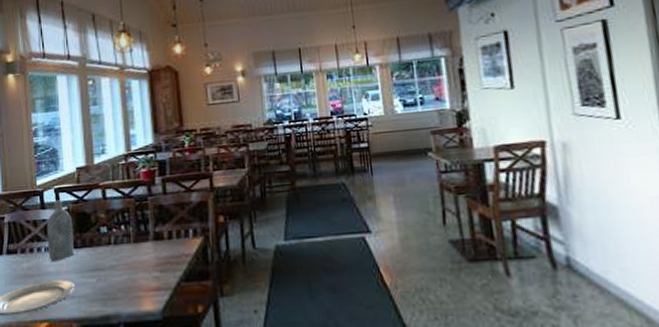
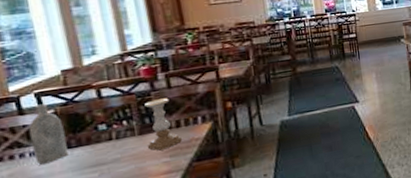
candle holder: none [140,204,172,263] -> present [144,98,182,151]

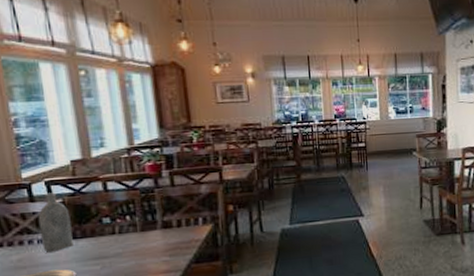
candle holder: present [144,98,182,151] -> none [148,196,182,249]

